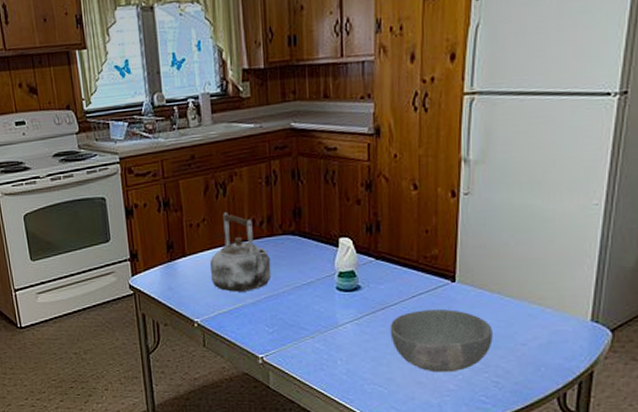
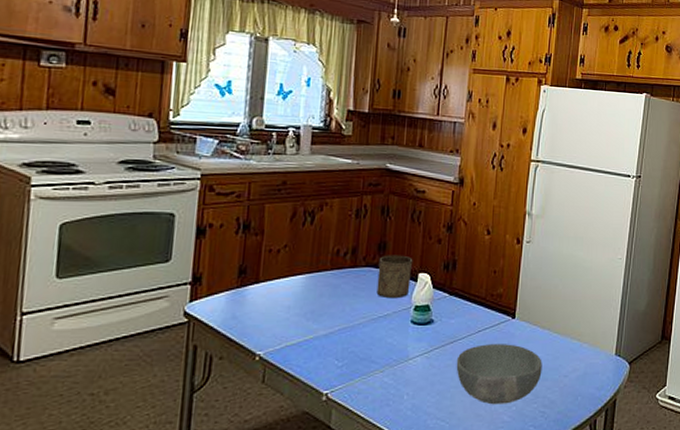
kettle: present [210,212,272,292] -> none [284,240,350,323]
cup: none [295,220,332,266] -> present [376,255,413,299]

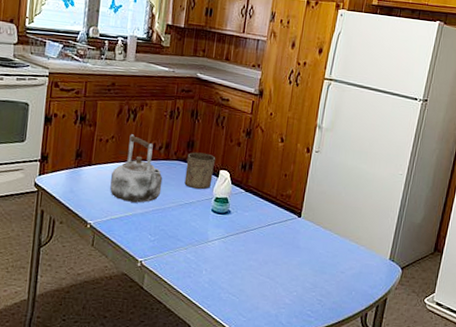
kettle: none [284,240,350,323] -> present [110,134,163,203]
bowl: present [456,344,542,405] -> none [247,236,323,289]

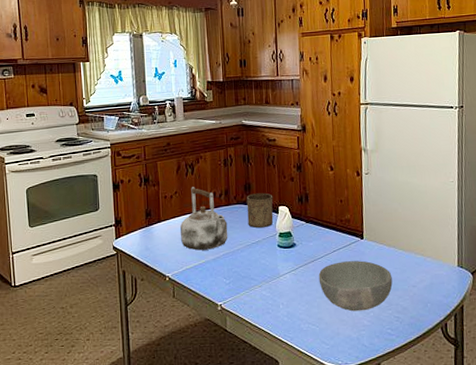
bowl: none [247,236,323,289] -> present [318,260,393,312]

